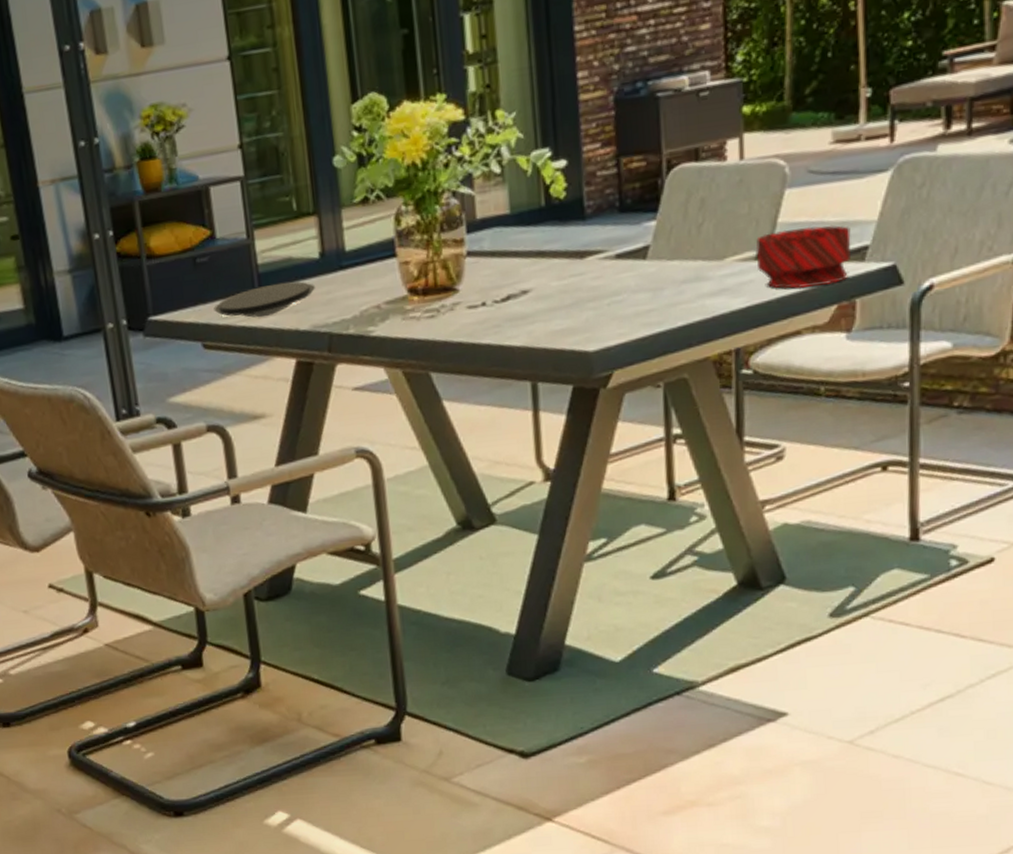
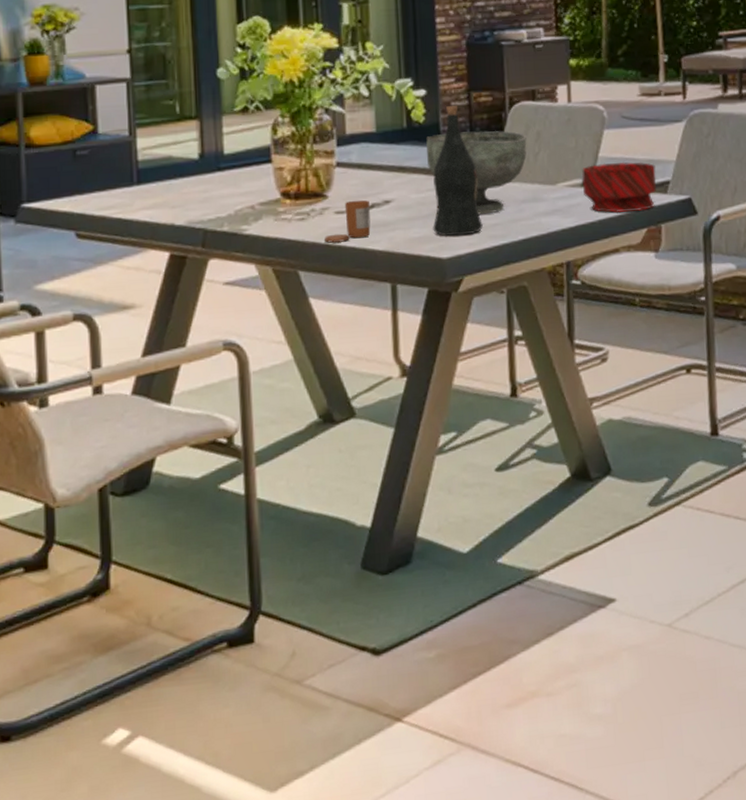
plate: present [214,281,315,318] -> none [90,178,193,211]
candle: none [456,291,508,341] -> present [323,199,371,243]
decorative bowl: none [568,200,688,301] -> present [426,130,527,215]
wine bottle: none [577,175,635,327] -> present [433,106,483,236]

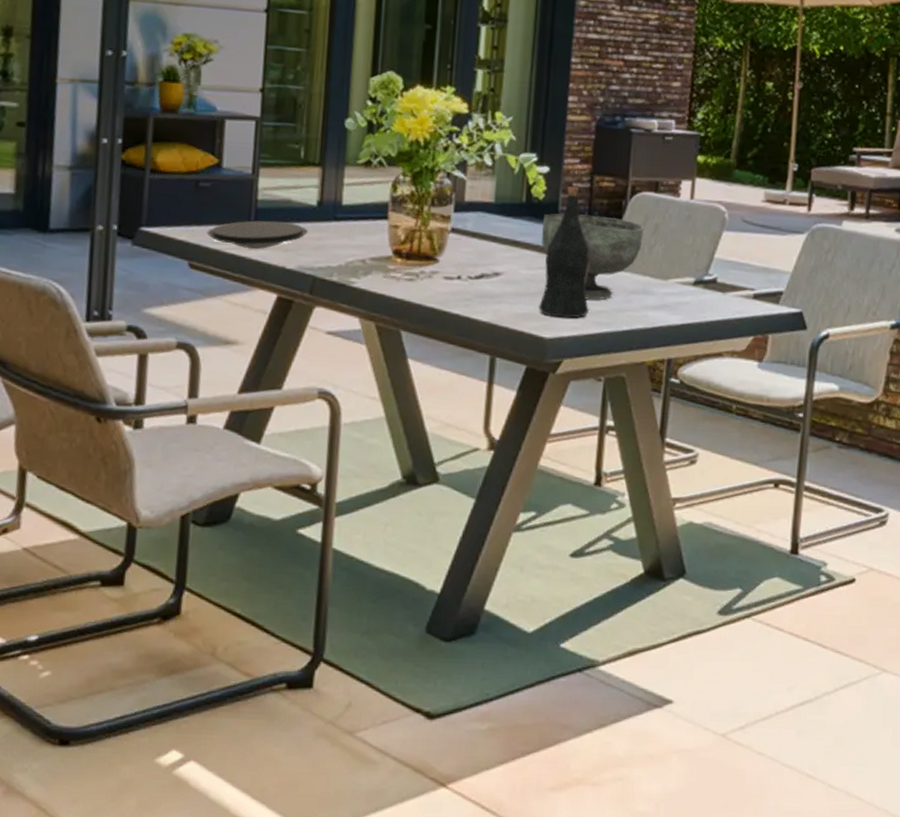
plate: none [90,178,193,211] -> present [207,220,308,250]
candle: present [323,199,371,243] -> none [429,268,479,308]
bowl: present [581,161,656,213] -> none [694,265,770,318]

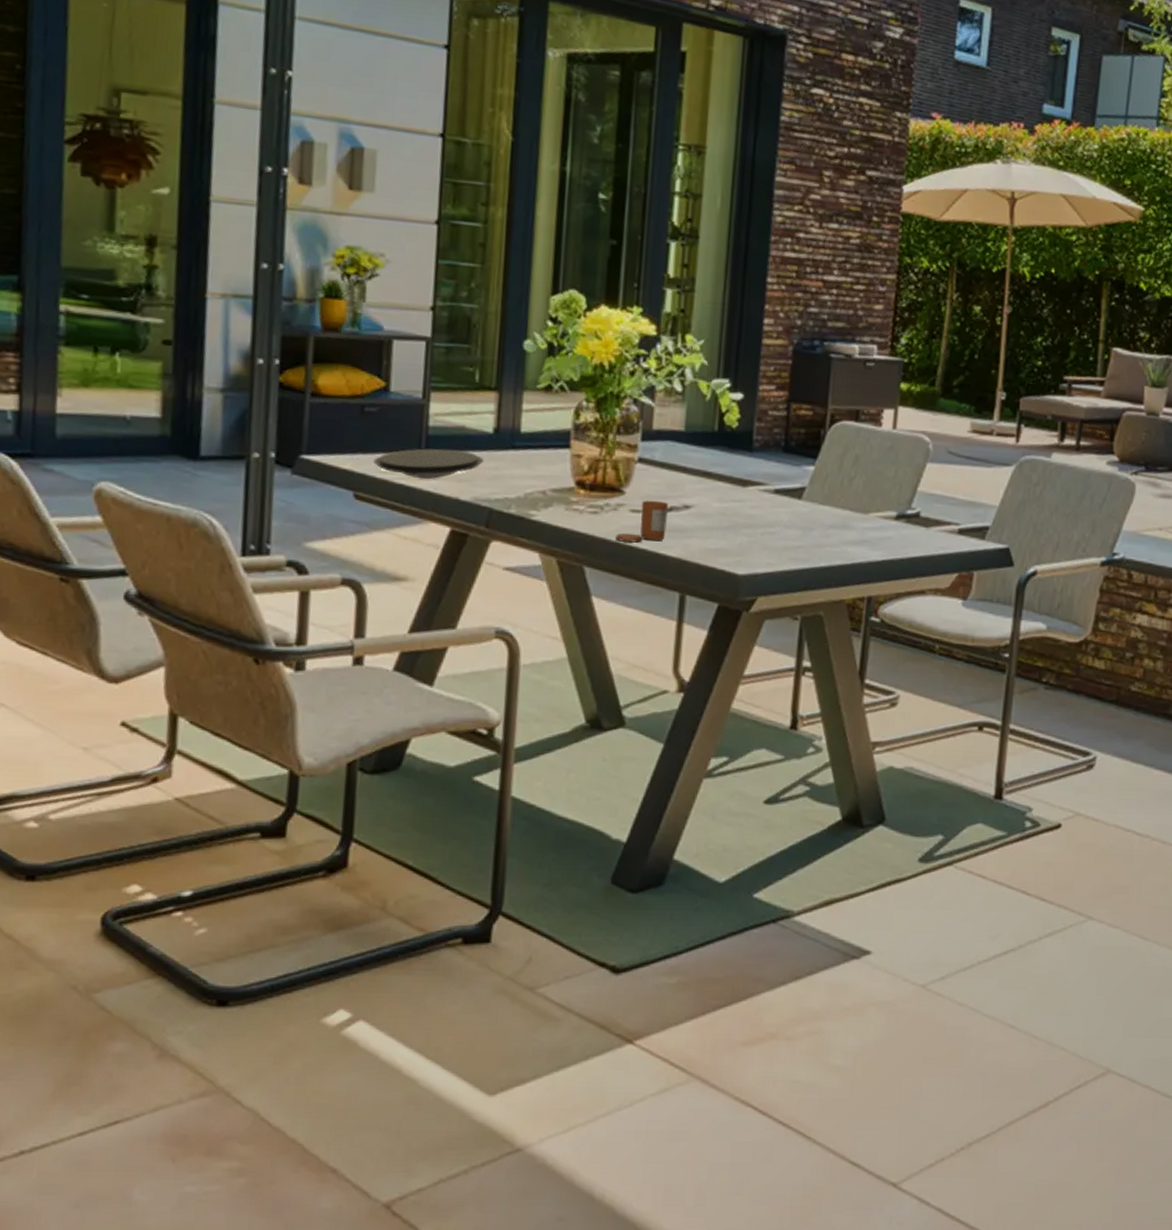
candle: none [429,268,479,308] -> present [614,500,668,543]
wine bottle: present [538,186,590,318] -> none [731,414,786,554]
decorative bowl: present [541,213,644,300] -> none [734,443,844,535]

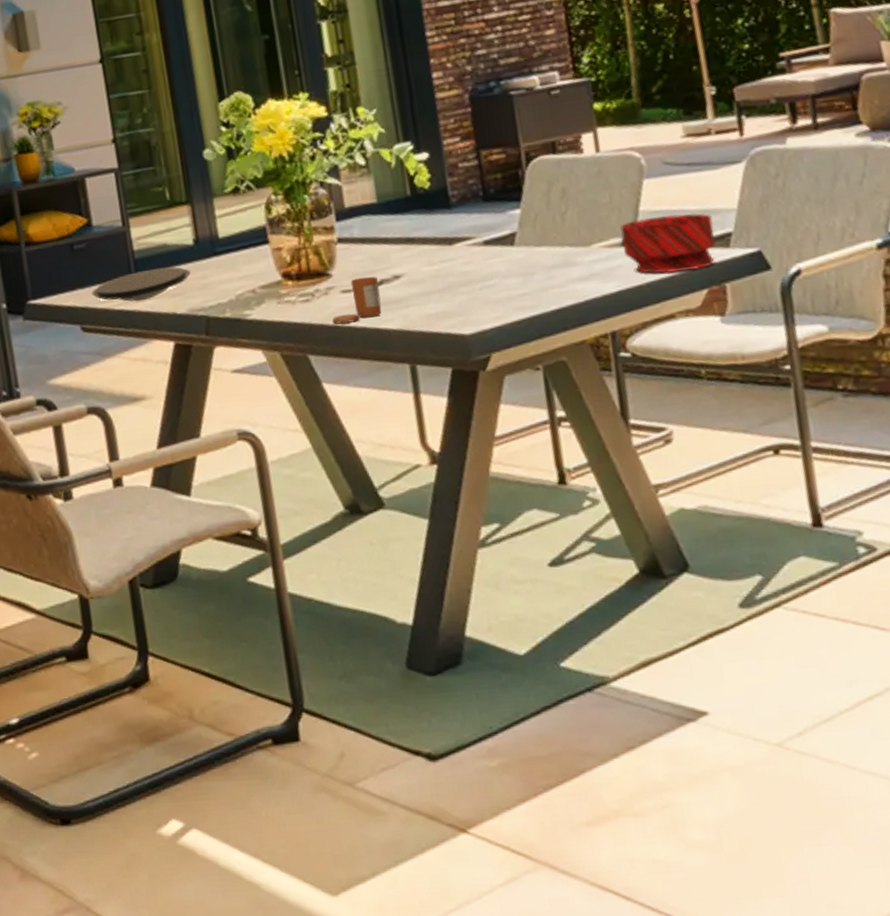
bowl: none [896,498,976,554] -> present [620,213,715,274]

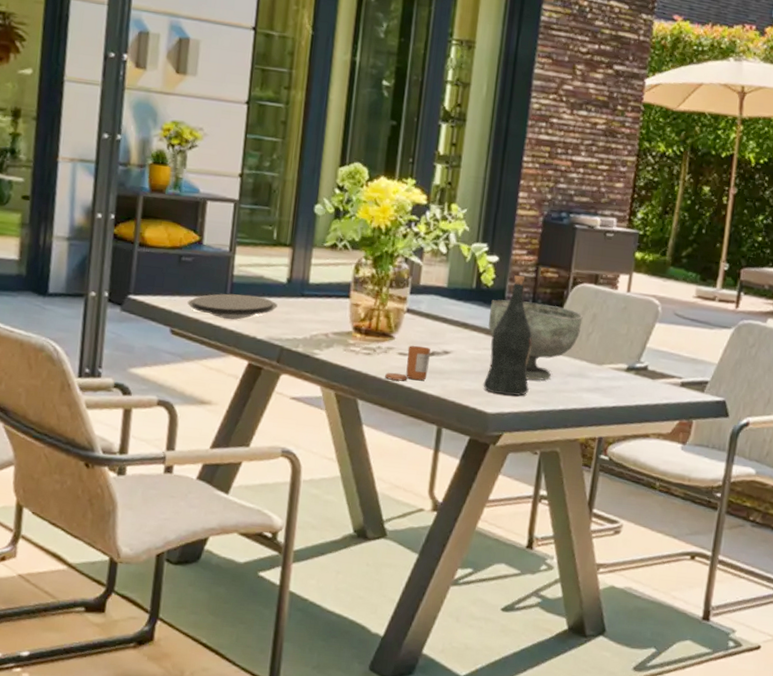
decorative bowl: none [434,190,552,285] -> present [488,299,583,381]
wine bottle: none [445,167,508,310] -> present [483,275,532,396]
bowl: present [620,213,715,274] -> none [626,353,698,404]

